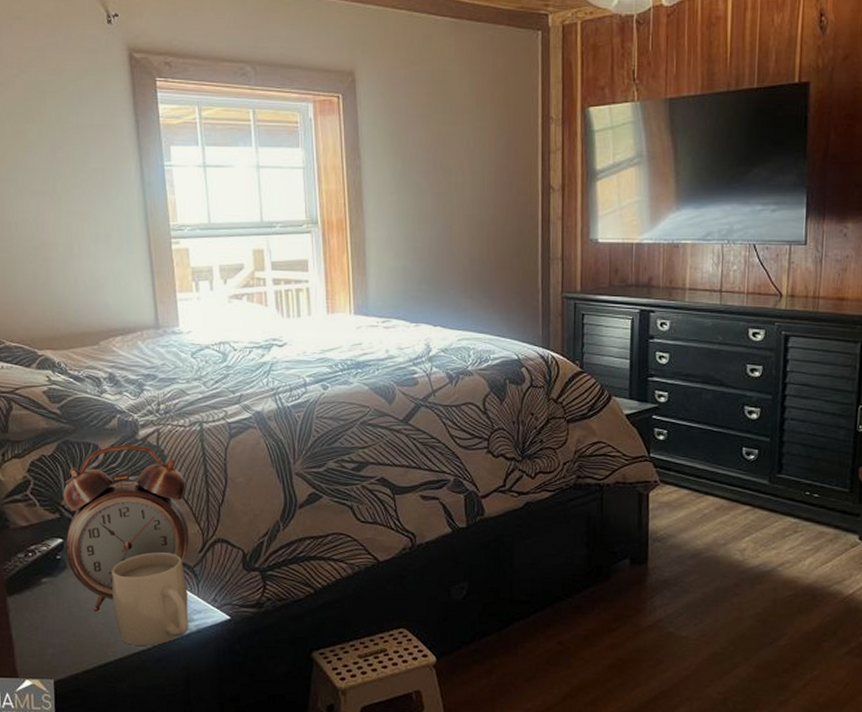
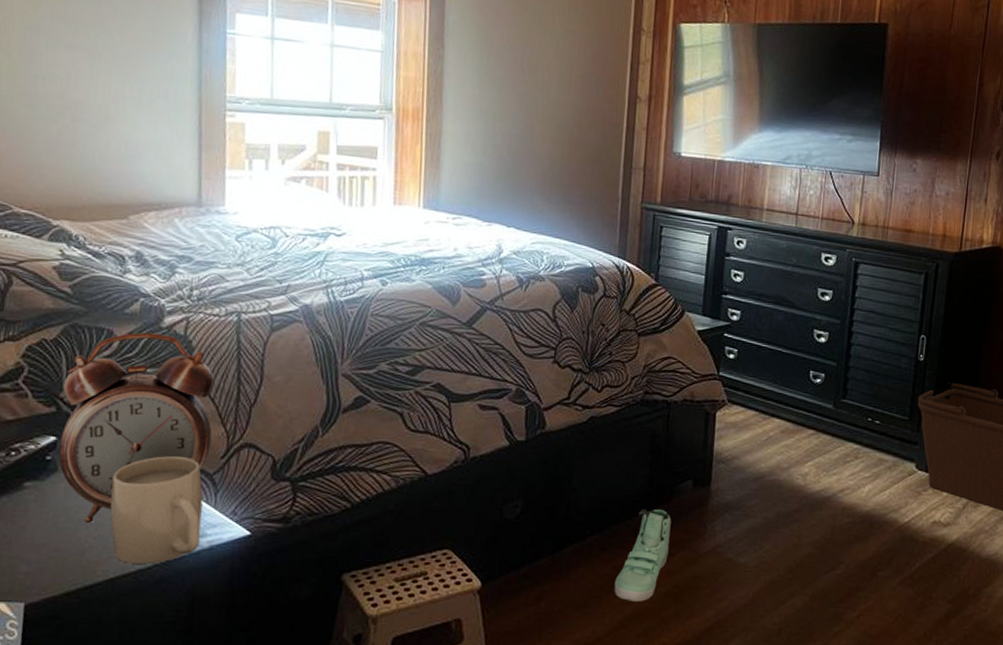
sneaker: none [560,587,611,674] -> present [614,509,672,602]

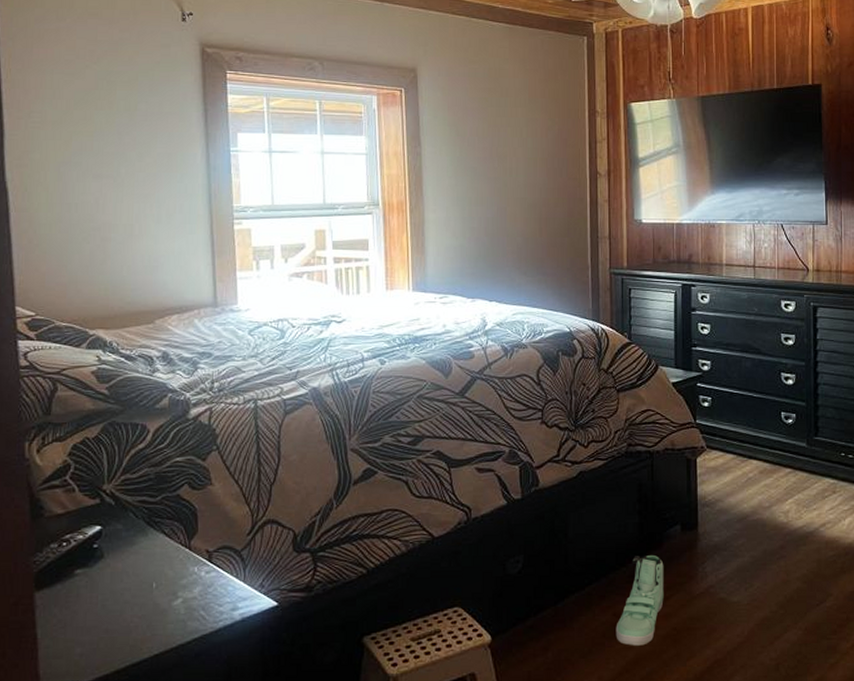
alarm clock: present [59,332,214,524] -> none [104,424,238,605]
mug: present [110,455,203,564] -> none [151,535,233,639]

